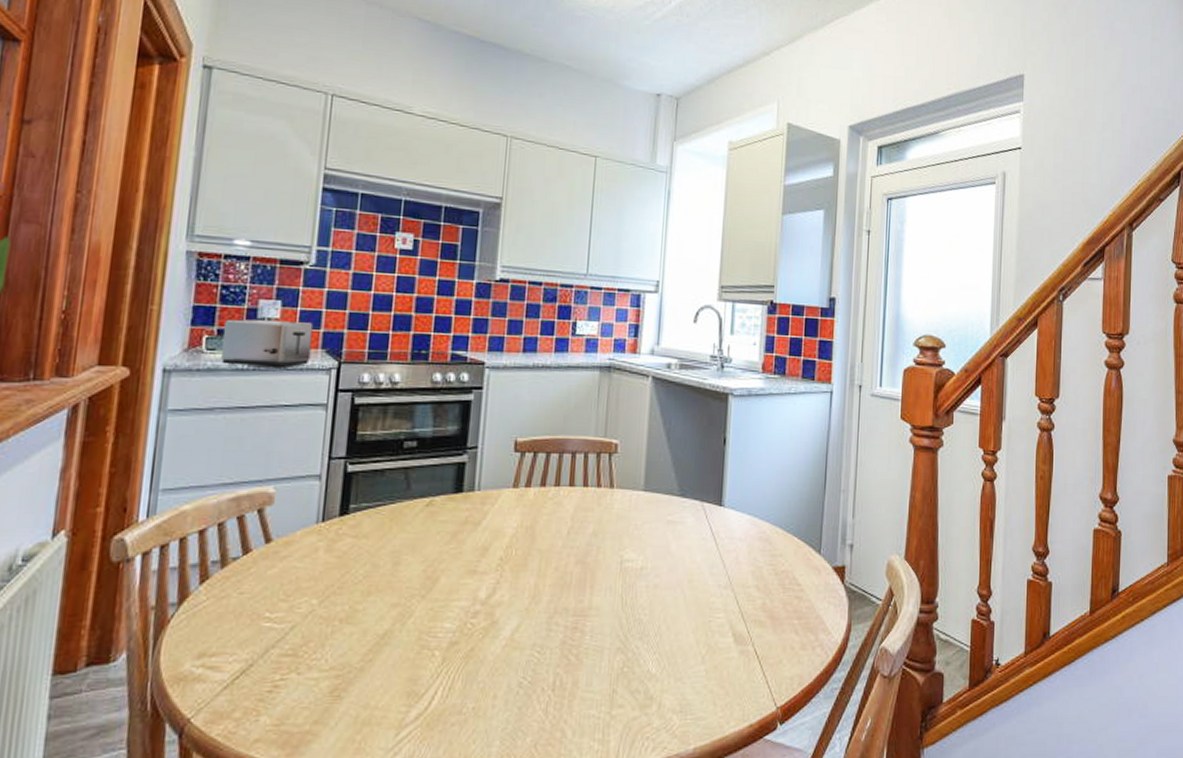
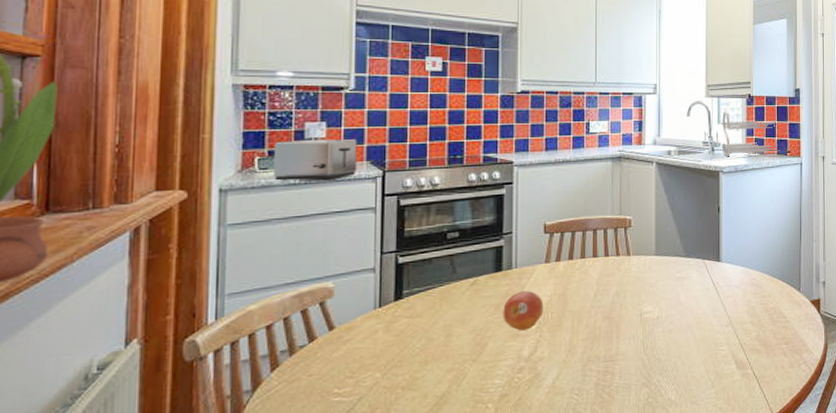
fruit: none [459,518,508,567] -> present [503,290,544,331]
dish rack: none [733,318,822,379] -> present [721,110,793,157]

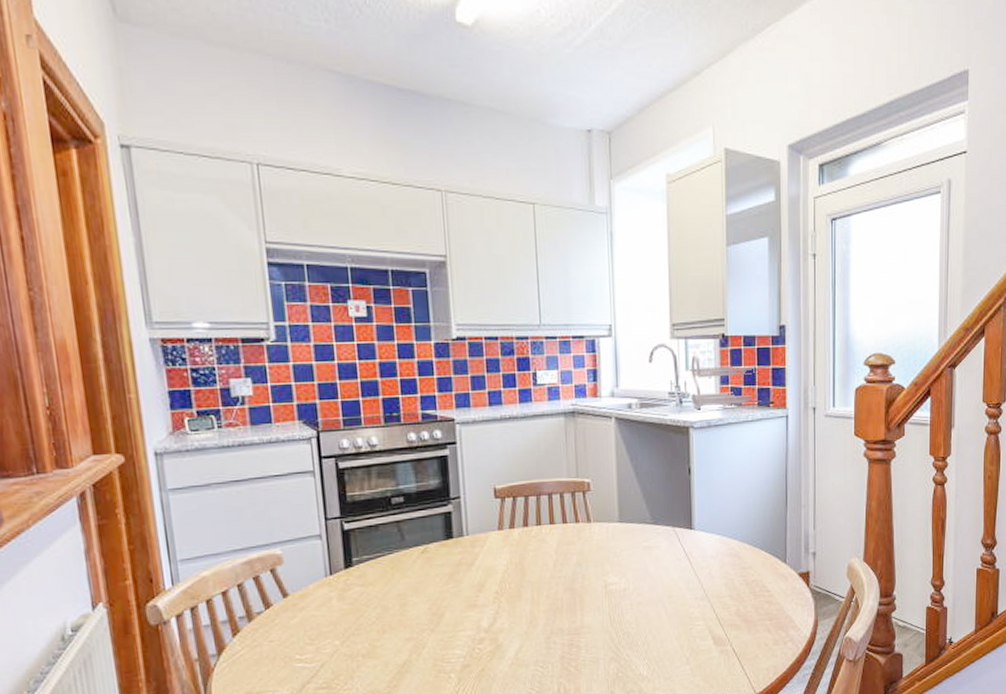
toaster: present [273,138,357,181] -> none [201,396,290,443]
fruit: present [503,290,544,331] -> none [457,559,501,601]

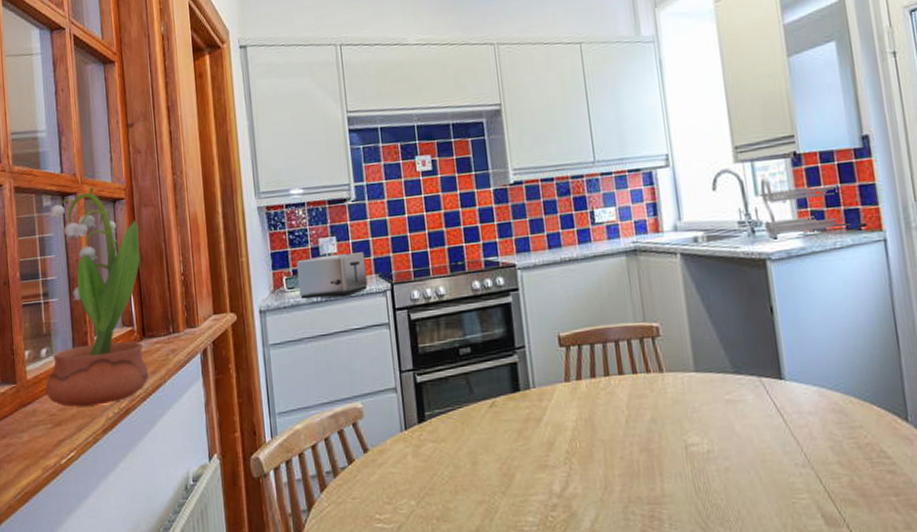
toaster: none [201,396,290,443] -> present [296,252,368,300]

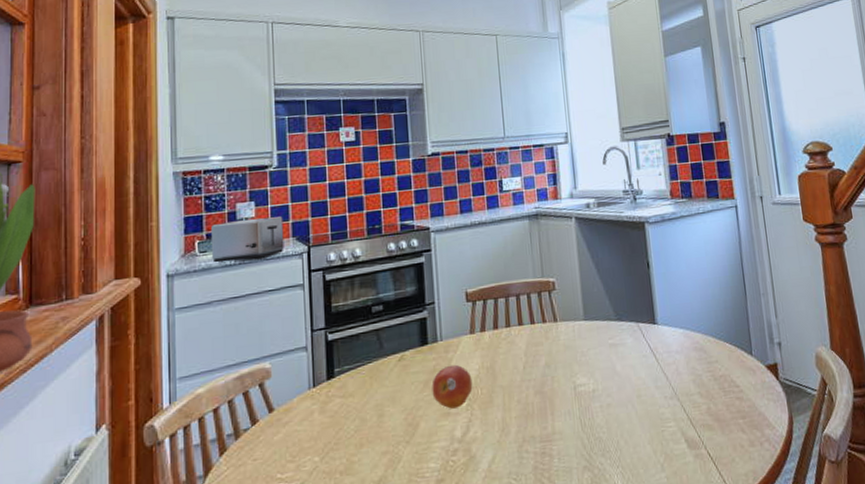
fruit: none [526,414,571,461] -> present [431,364,473,409]
dish rack: present [760,177,869,240] -> none [641,154,725,206]

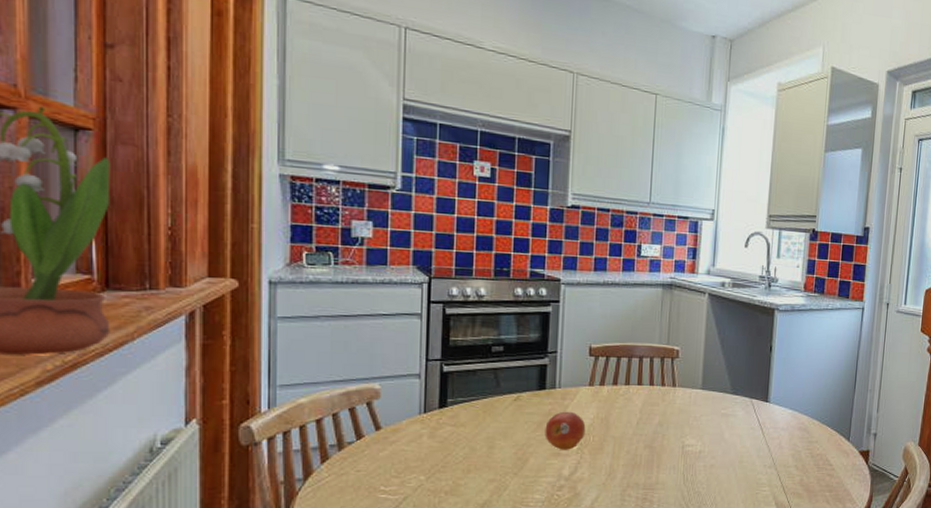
toaster: present [210,216,284,263] -> none [321,237,404,282]

